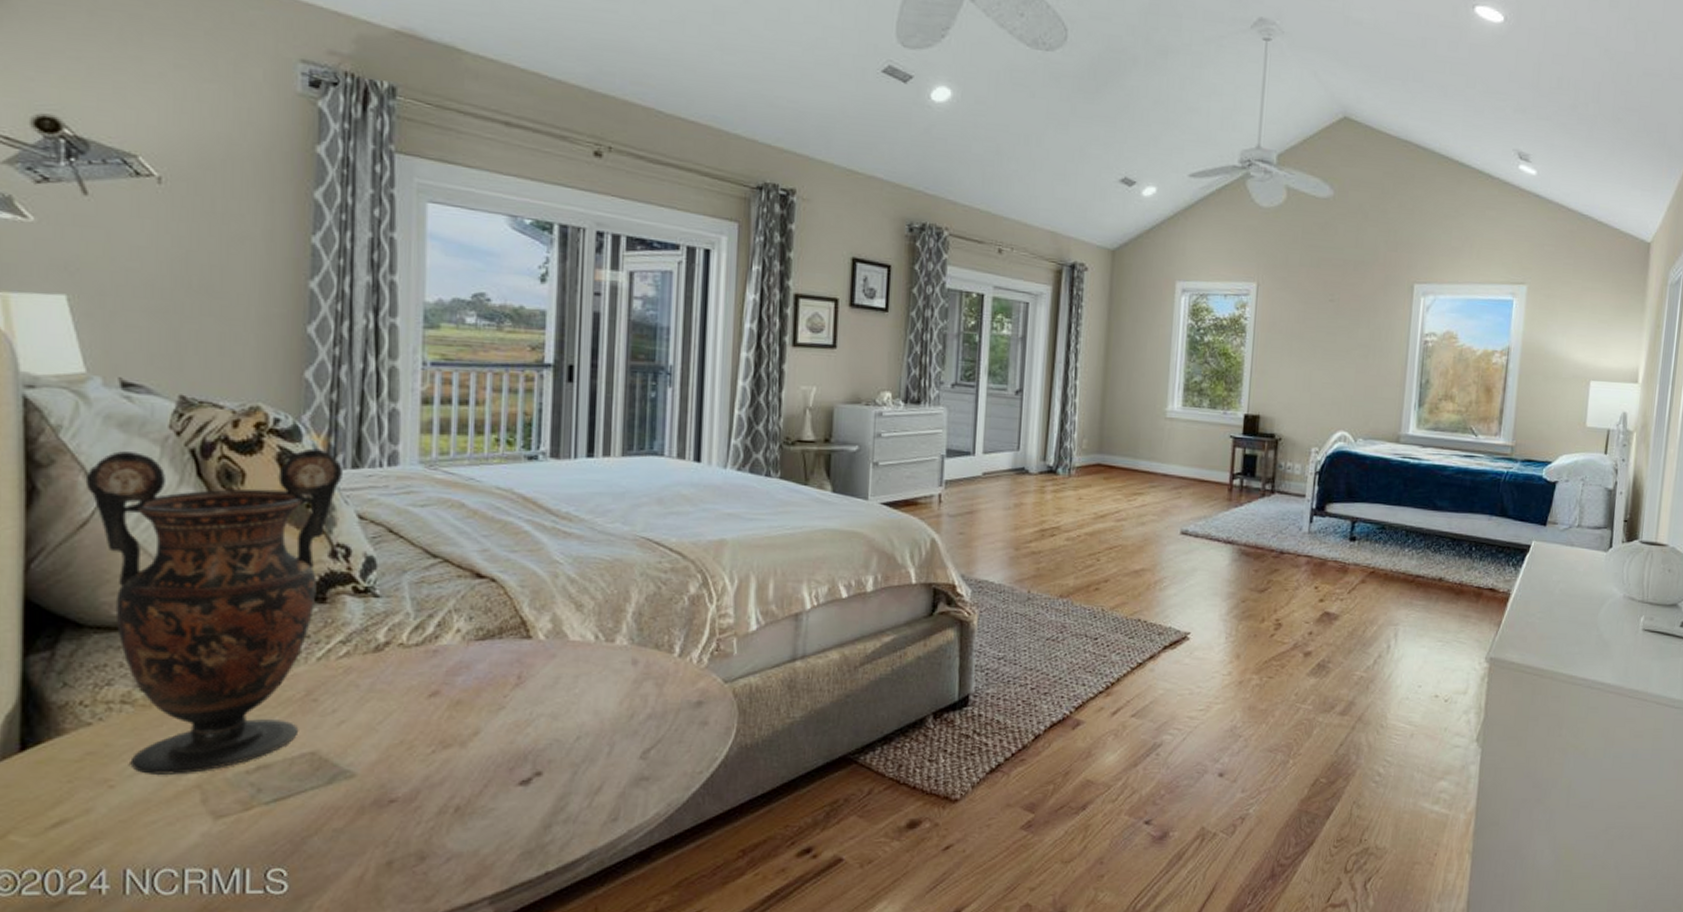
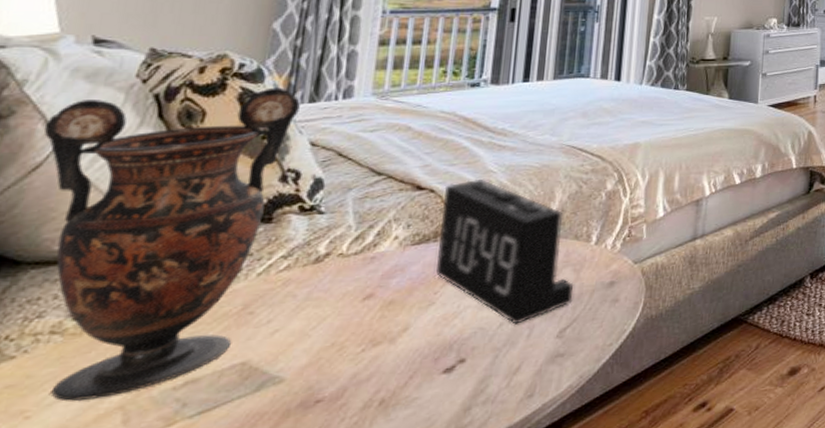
alarm clock: none [504,569,657,739] -> present [436,178,574,325]

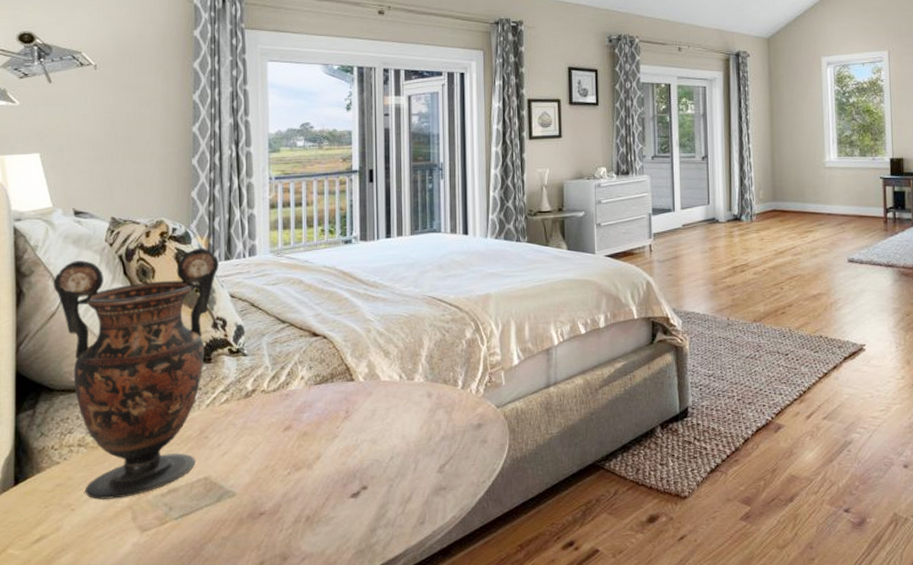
alarm clock: present [436,178,574,325] -> none [334,326,448,458]

